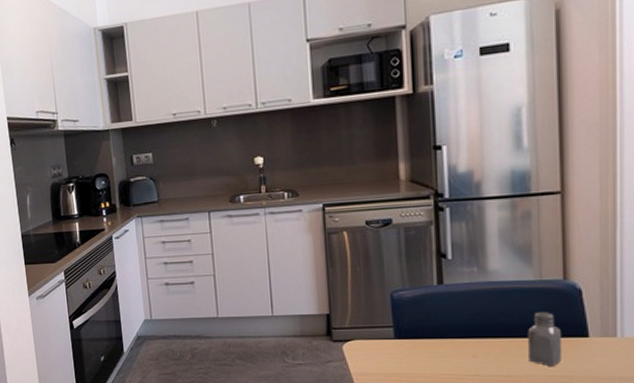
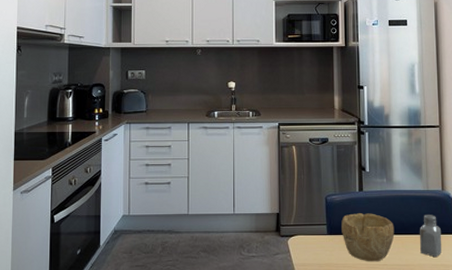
bowl: none [413,312,490,372] -> present [341,213,395,262]

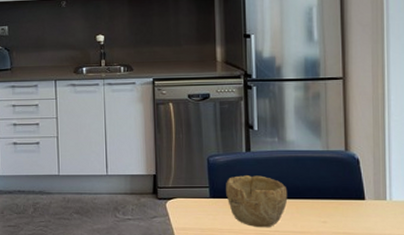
saltshaker: present [420,215,442,257] -> none [318,178,345,224]

